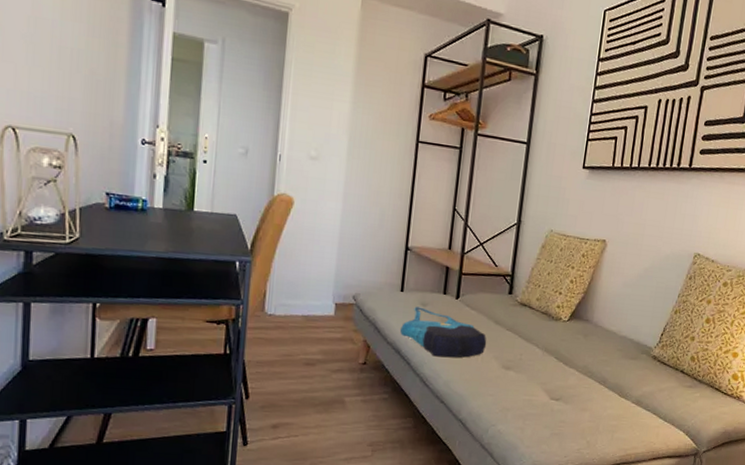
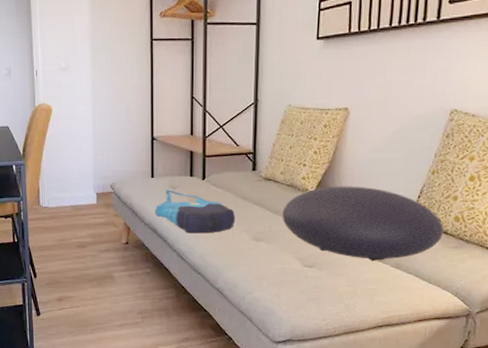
cushion: none [533,317,681,398] -> present [282,186,444,262]

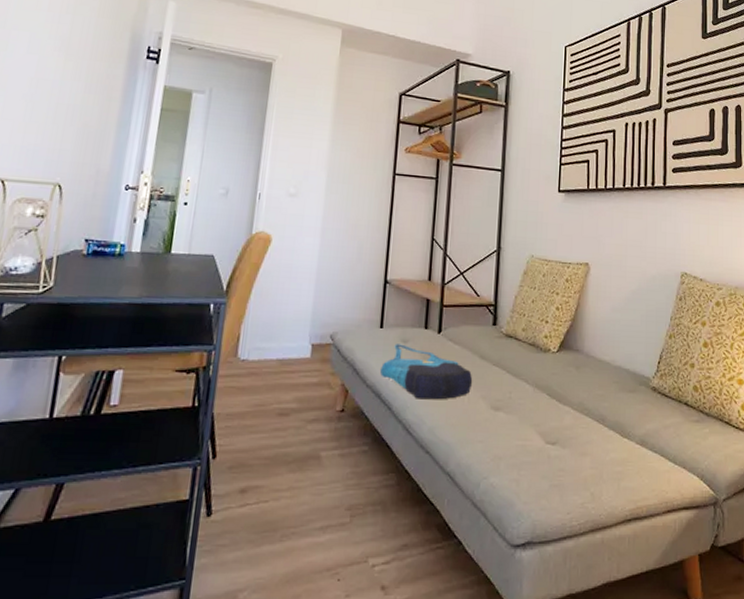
cushion: present [282,186,444,262] -> none [523,347,684,438]

